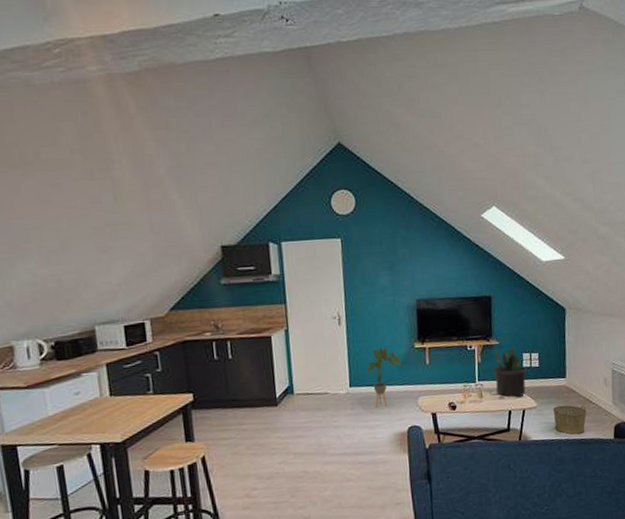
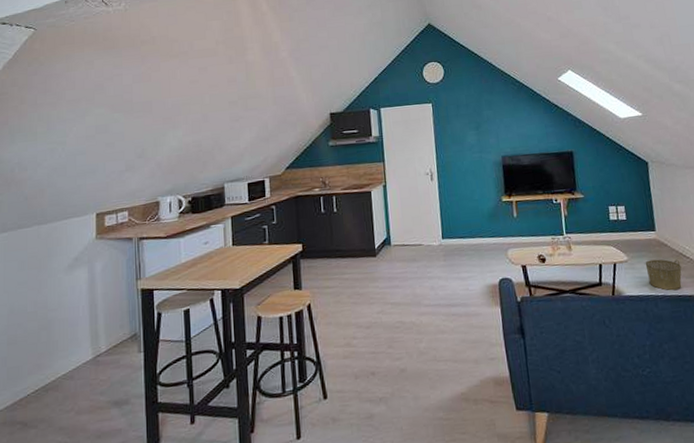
house plant: present [366,347,401,408] -> none [457,201,490,260]
planter: present [493,346,527,398] -> none [579,199,615,251]

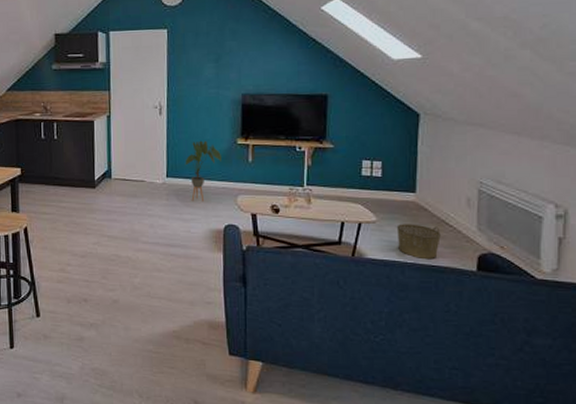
house plant: none [457,201,490,260] -> present [185,140,221,202]

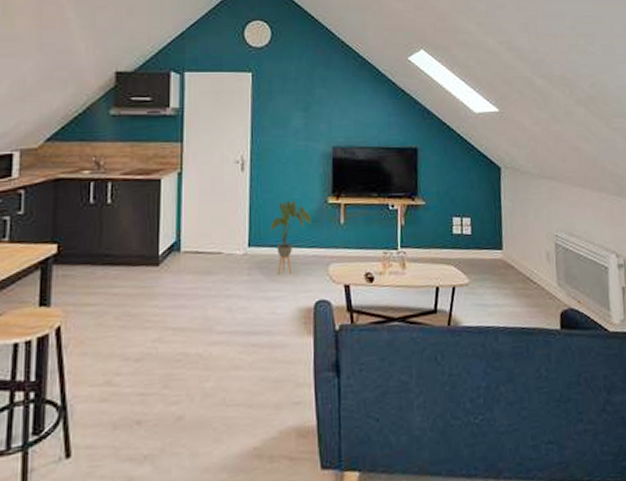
basket: present [396,224,441,260] -> none [488,283,528,322]

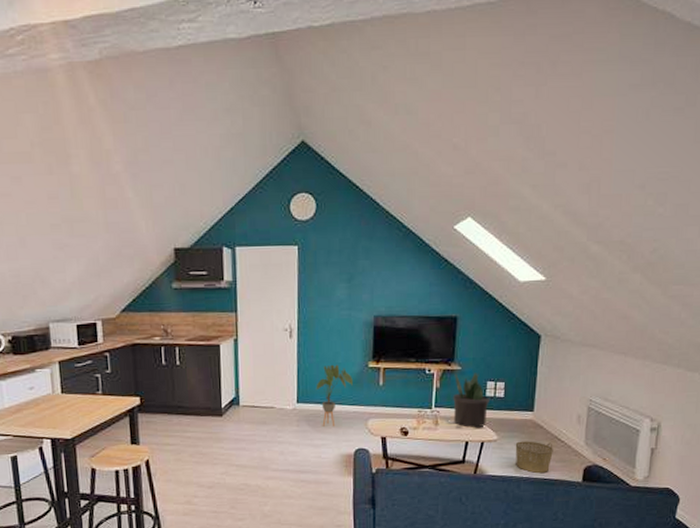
planter: none [419,207,457,271] -> present [453,372,489,428]
basket: none [488,283,528,322] -> present [515,441,553,474]

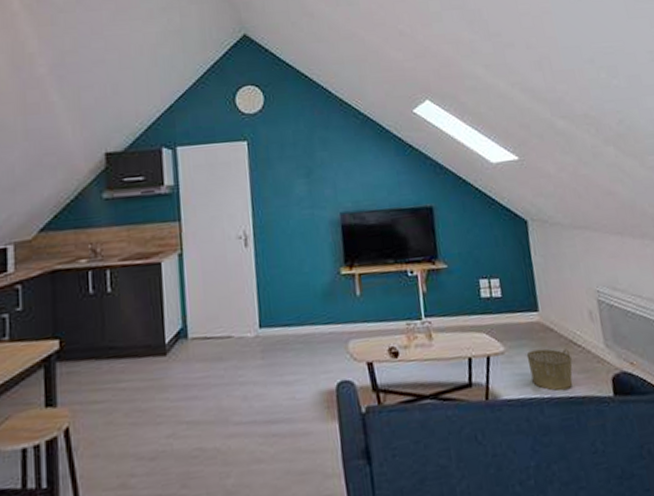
house plant: present [316,364,353,427] -> none [280,274,325,356]
planter: present [453,372,489,428] -> none [441,270,488,340]

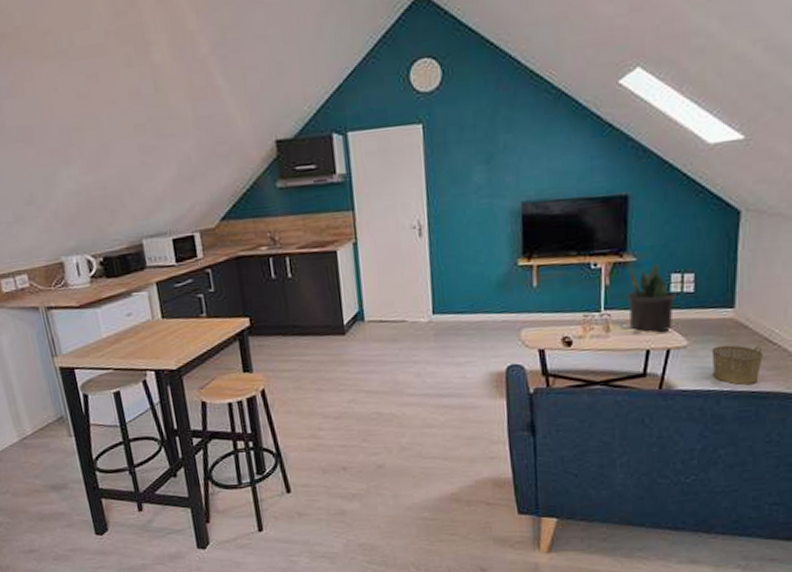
planter: none [441,270,488,340] -> present [627,263,675,333]

